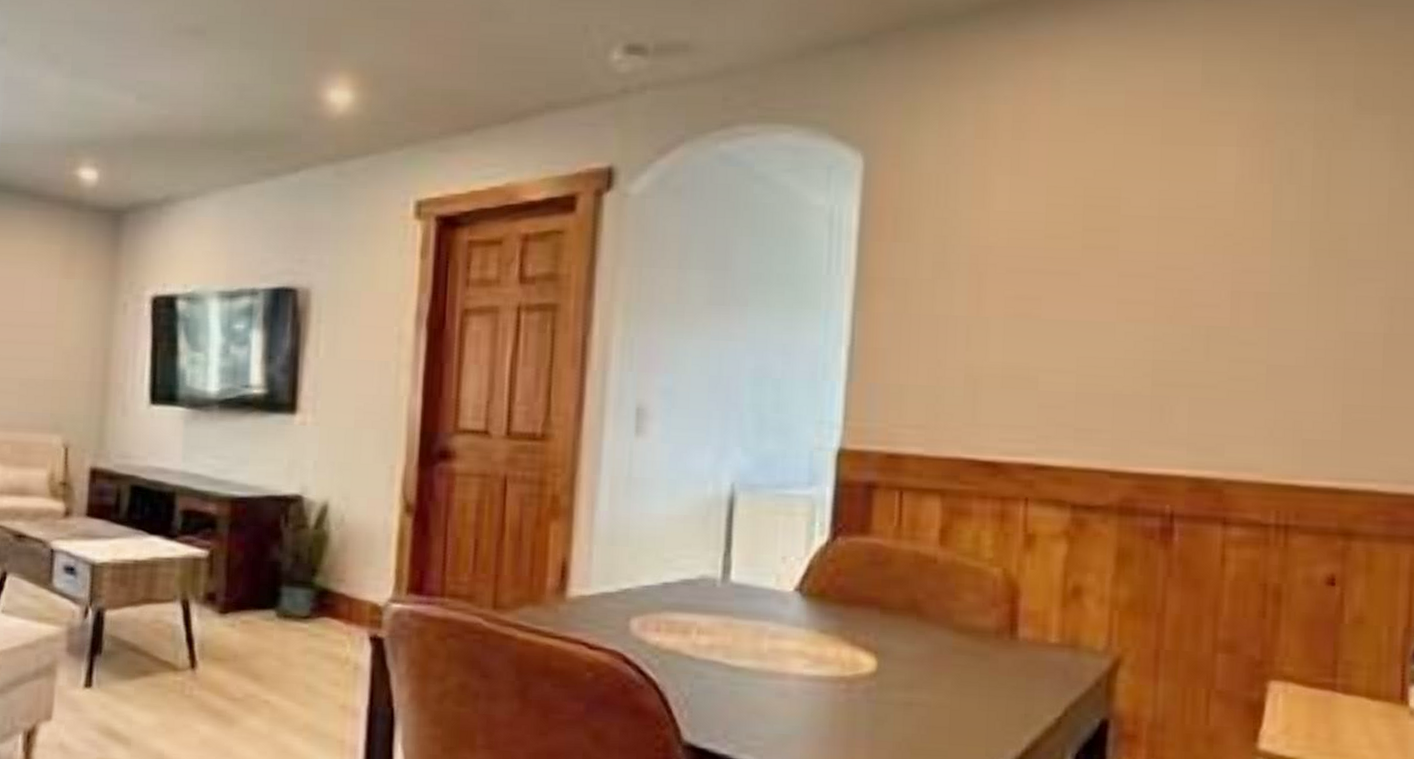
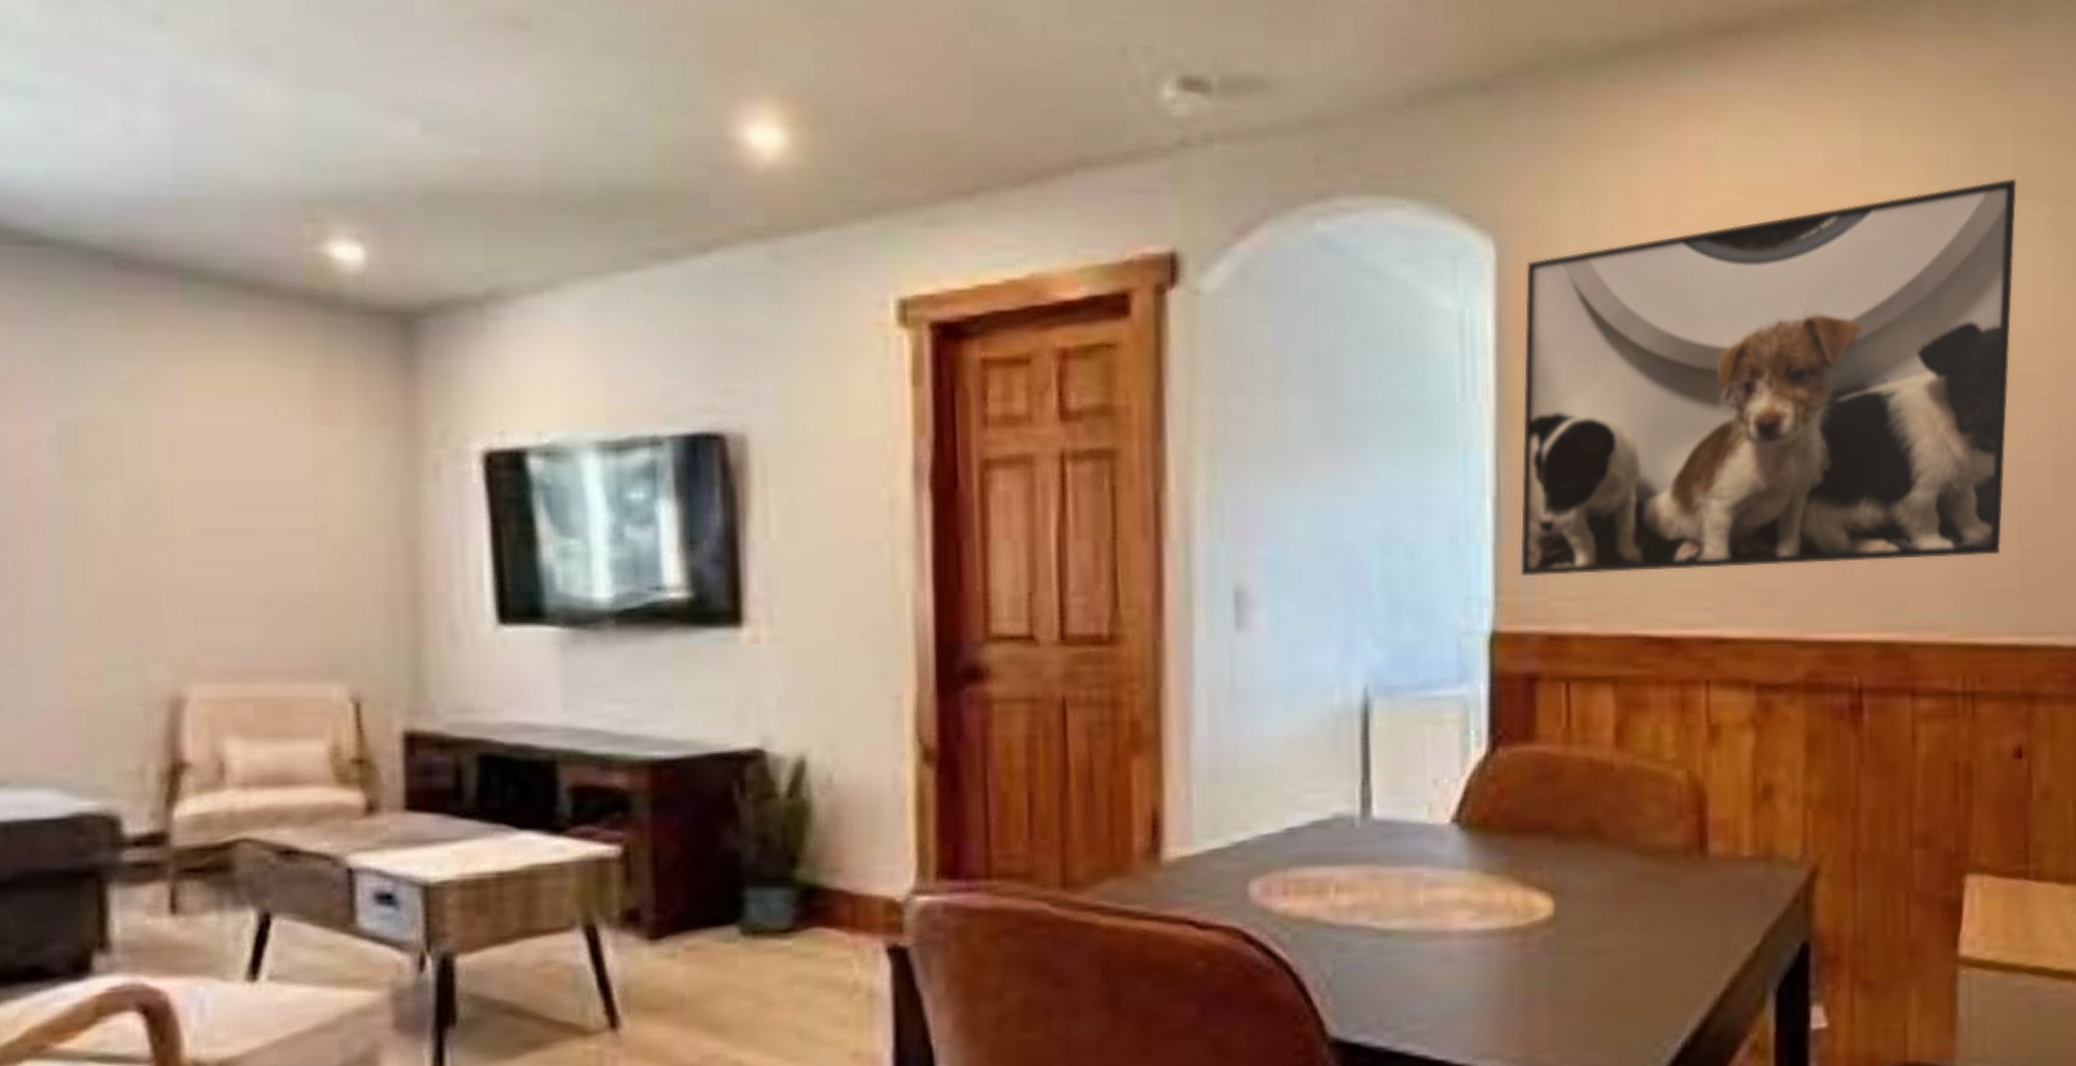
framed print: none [866,94,1358,411] -> present [1520,178,2018,577]

